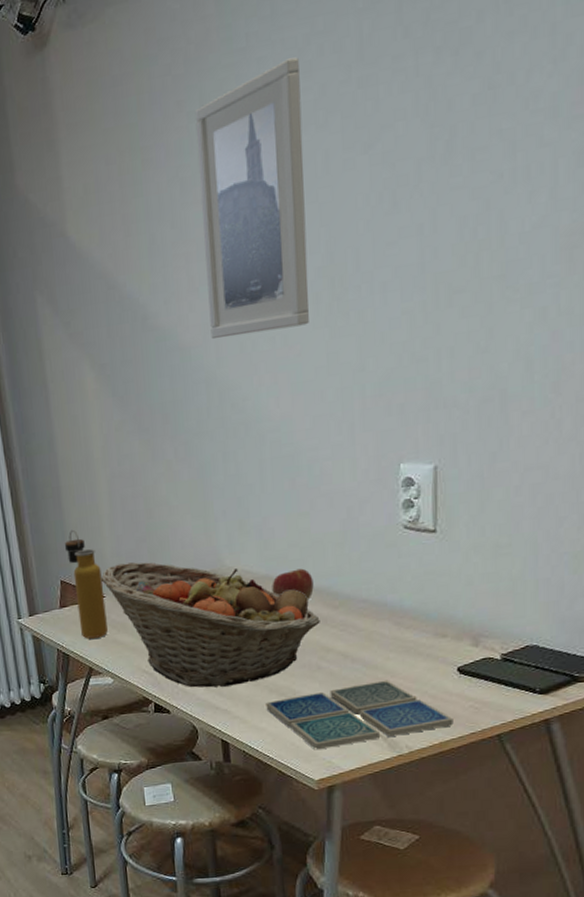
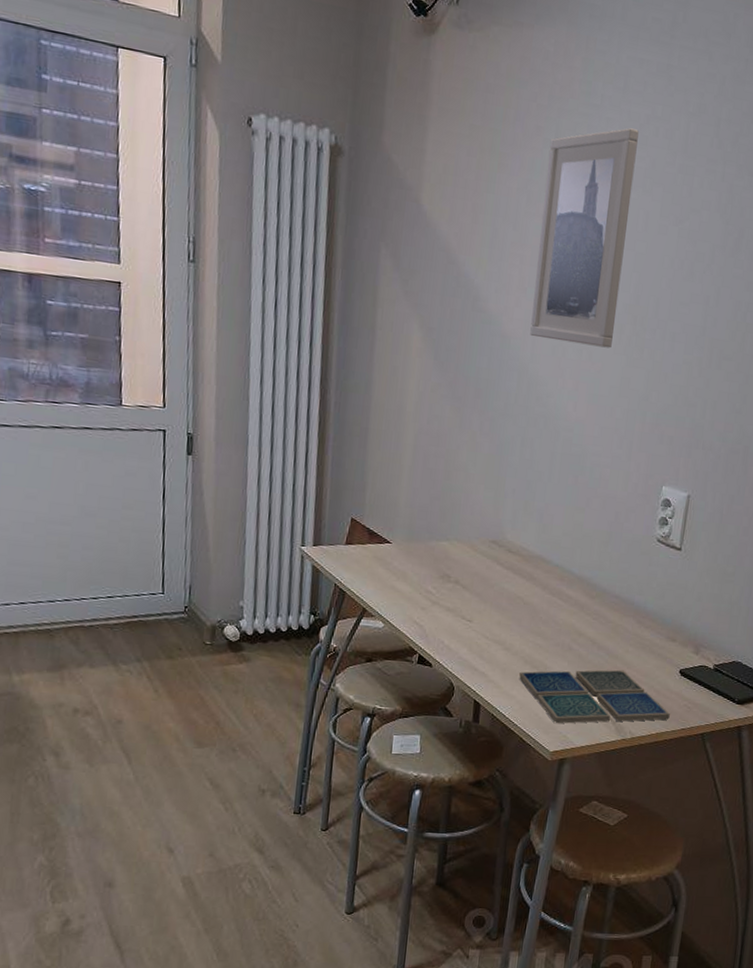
water bottle: present [65,529,108,639] -> none [361,471,393,581]
fruit basket: present [100,562,320,688] -> none [390,515,578,651]
apple: present [272,568,314,601] -> none [542,556,579,586]

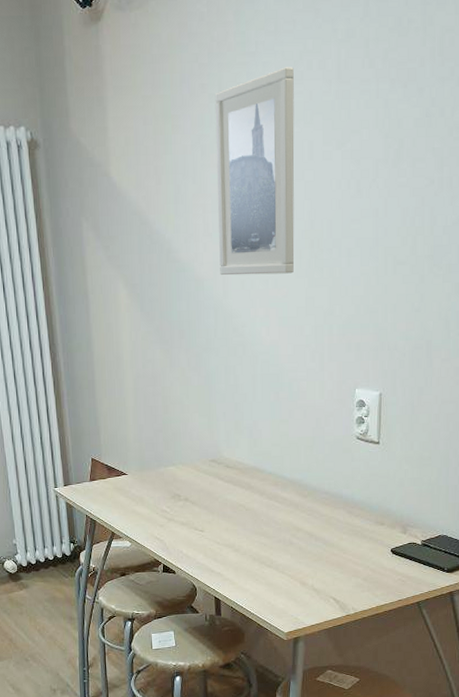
drink coaster: present [519,669,670,724] -> none [250,555,387,609]

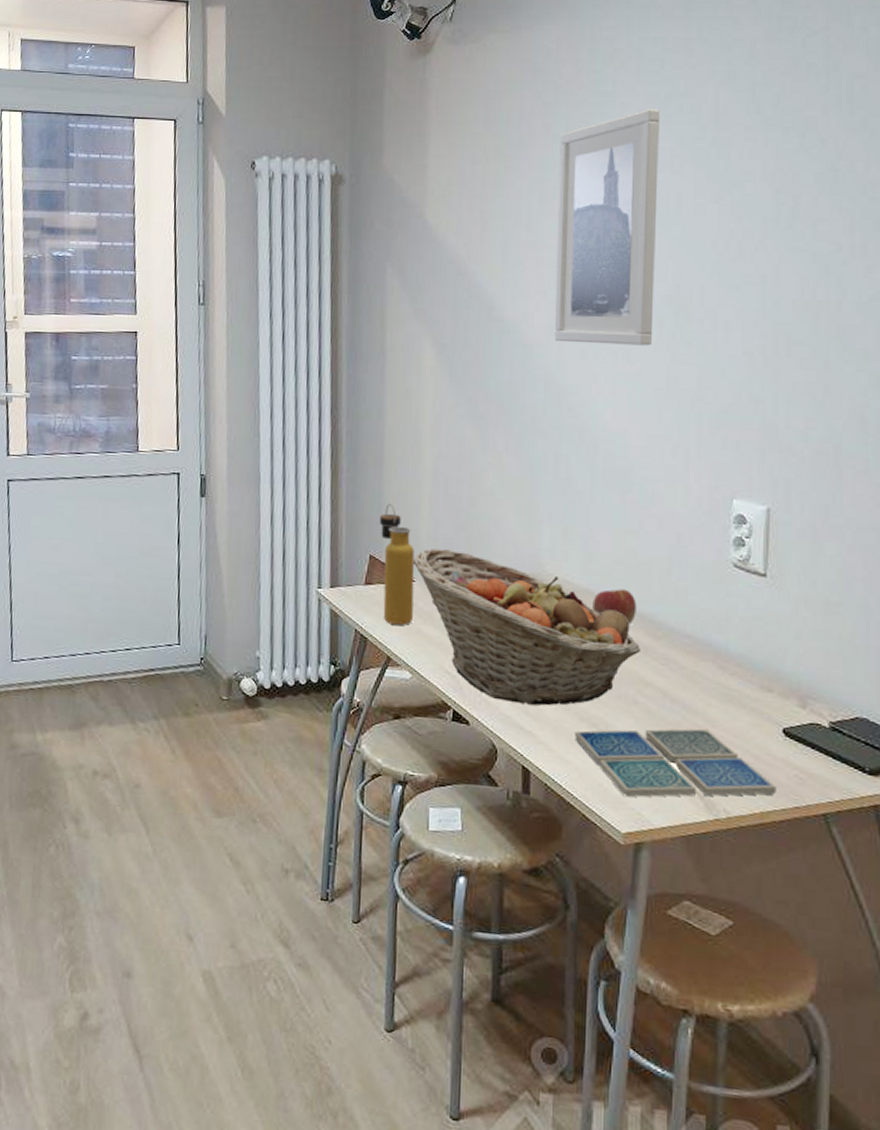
water bottle: none [97,417,128,508] -> present [380,503,415,625]
fruit basket: none [124,448,293,554] -> present [412,549,640,706]
drink coaster: none [250,555,387,609] -> present [575,728,776,798]
apple: none [258,463,289,489] -> present [592,589,637,625]

